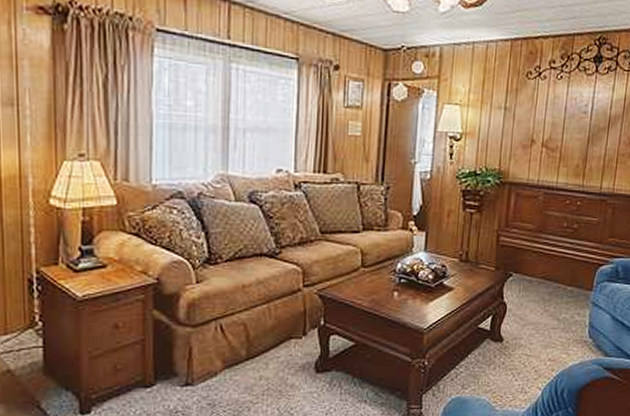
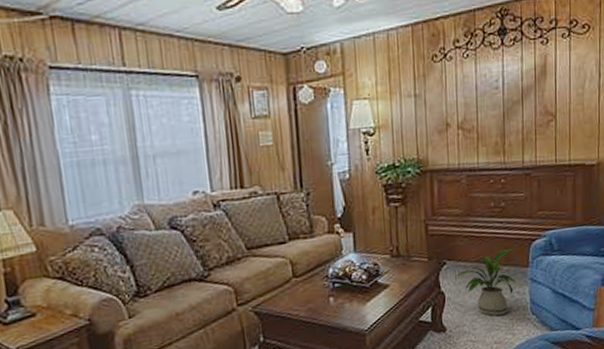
house plant: none [519,269,581,335] -> present [455,248,516,316]

